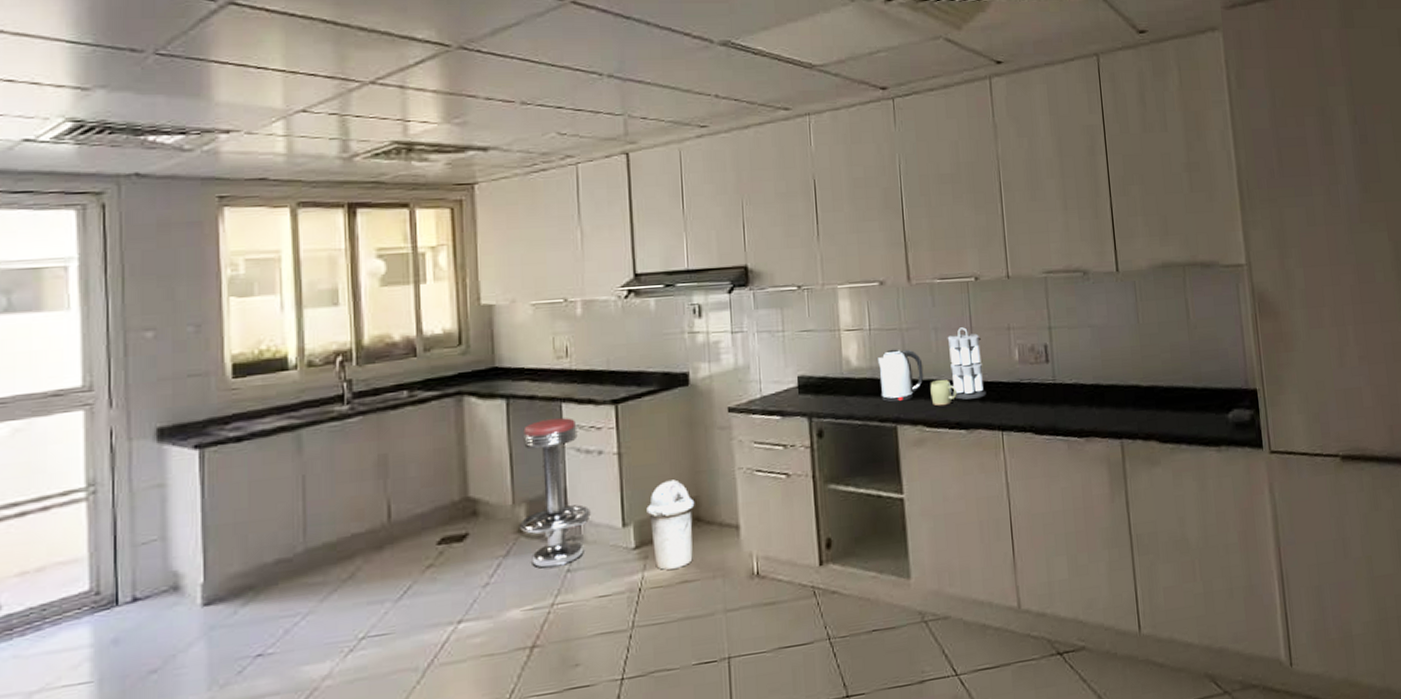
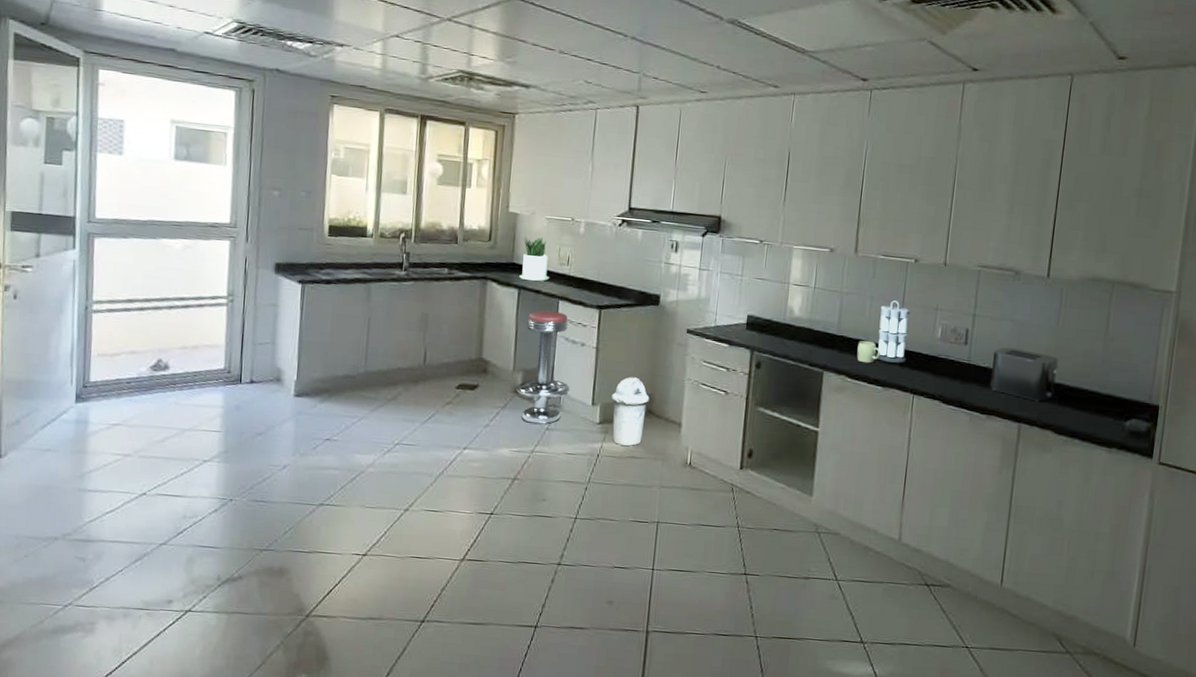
planter: none [505,328,546,387] -> present [519,236,550,282]
kettle: present [878,349,924,403] -> none [815,307,855,353]
toaster: none [1077,356,1150,412] -> present [990,347,1058,402]

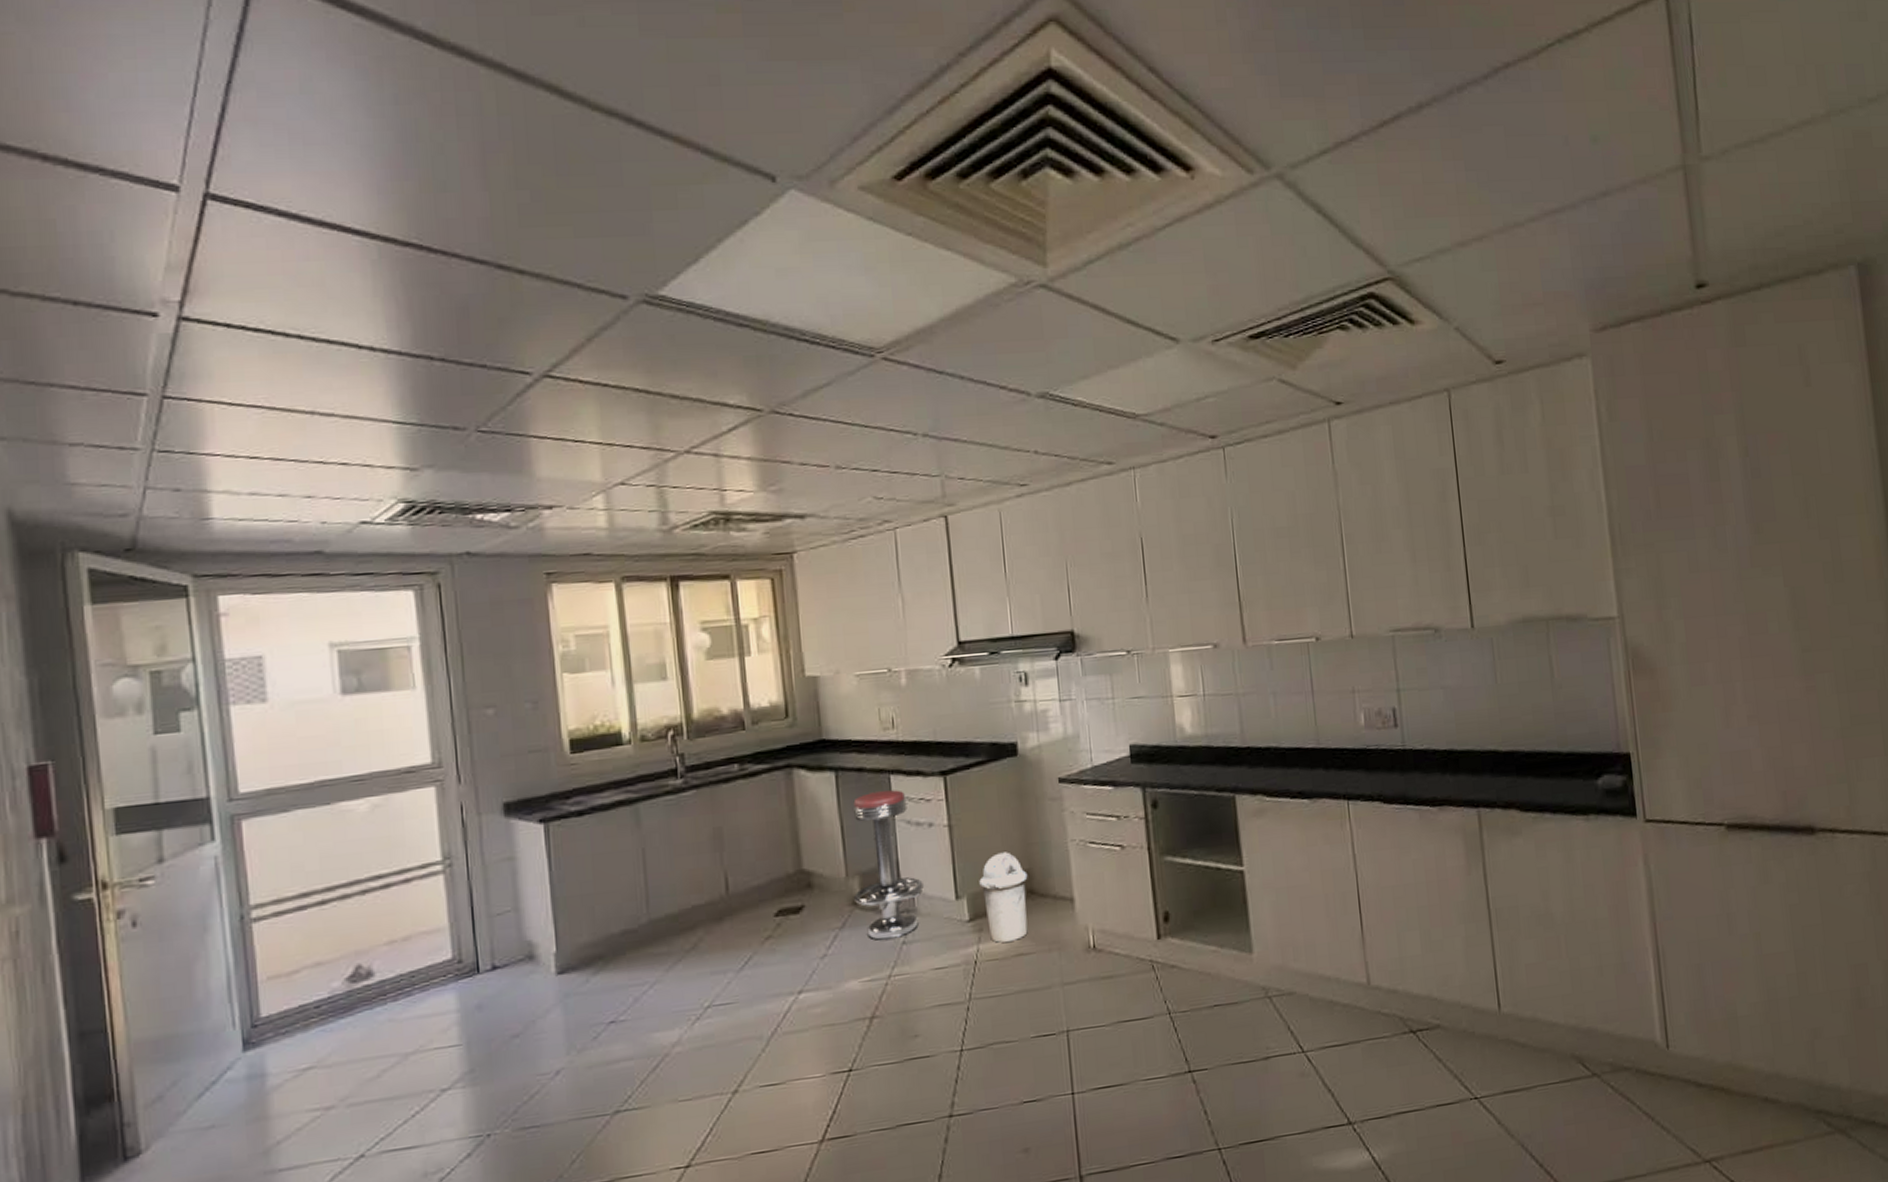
planter: present [519,236,550,282] -> none [831,699,873,759]
mug: present [856,341,880,364] -> none [1269,747,1299,775]
spice rack: present [875,300,909,363] -> none [1287,691,1330,768]
toaster: present [990,347,1058,402] -> none [1429,719,1510,778]

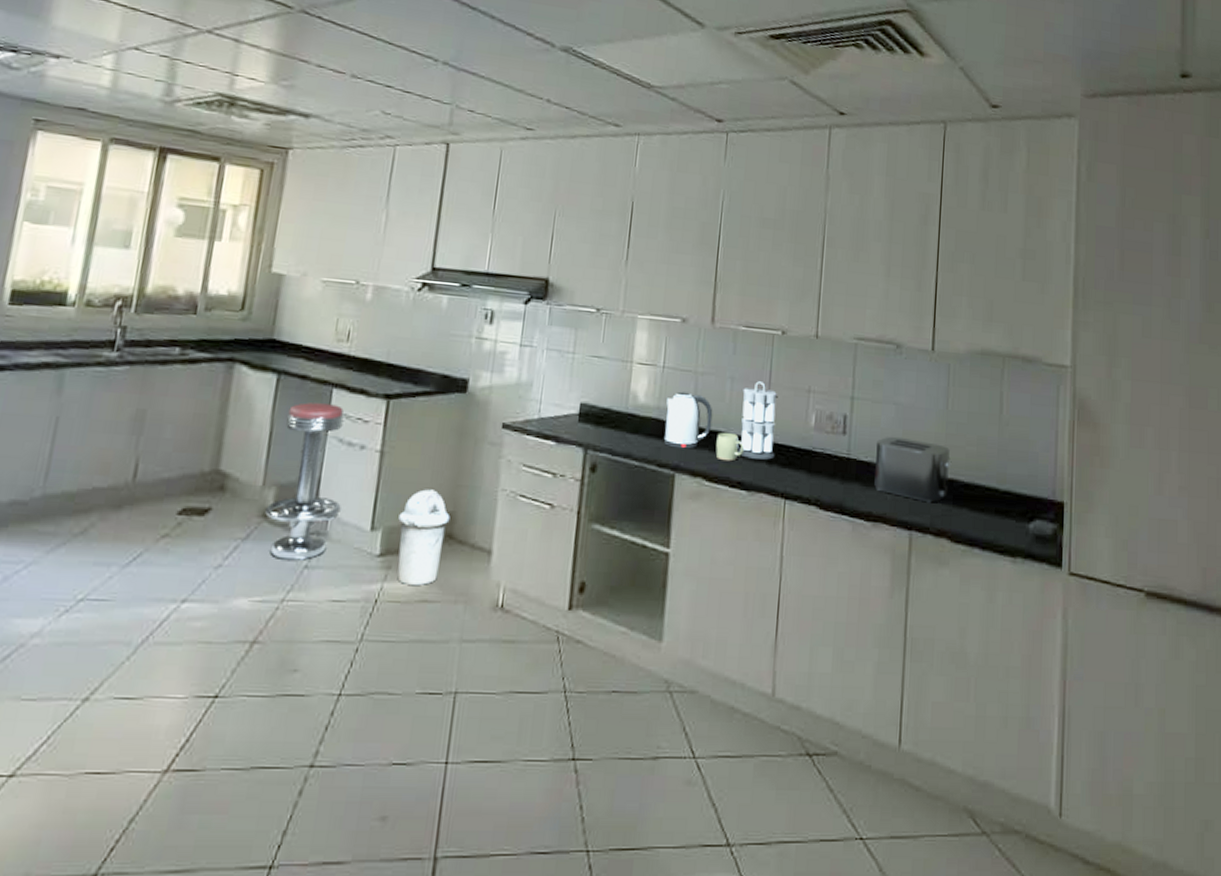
kettle: none [1213,715,1263,772] -> present [664,391,713,449]
mug: none [1269,747,1299,775] -> present [715,433,744,462]
spice rack: none [1287,691,1330,768] -> present [737,381,777,460]
toaster: none [1429,719,1510,778] -> present [874,436,951,503]

